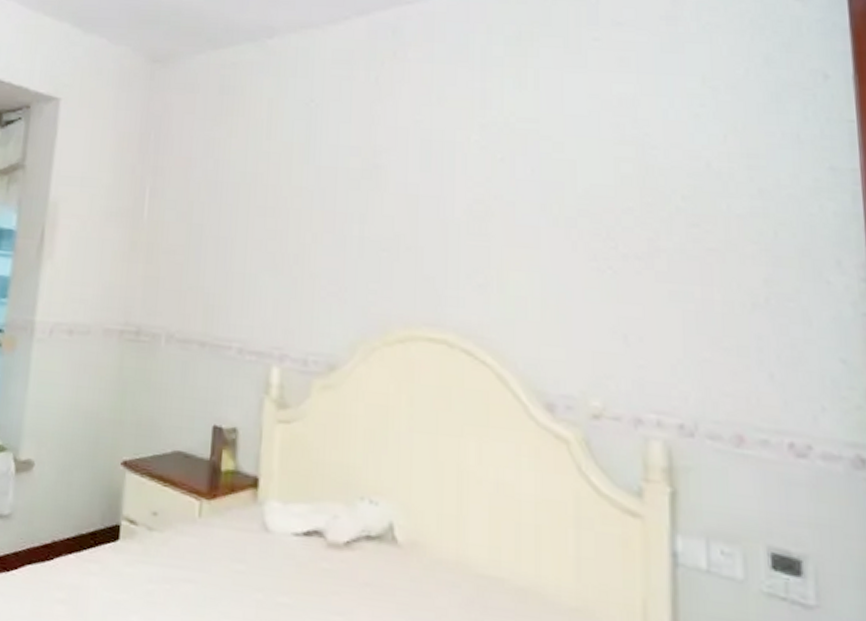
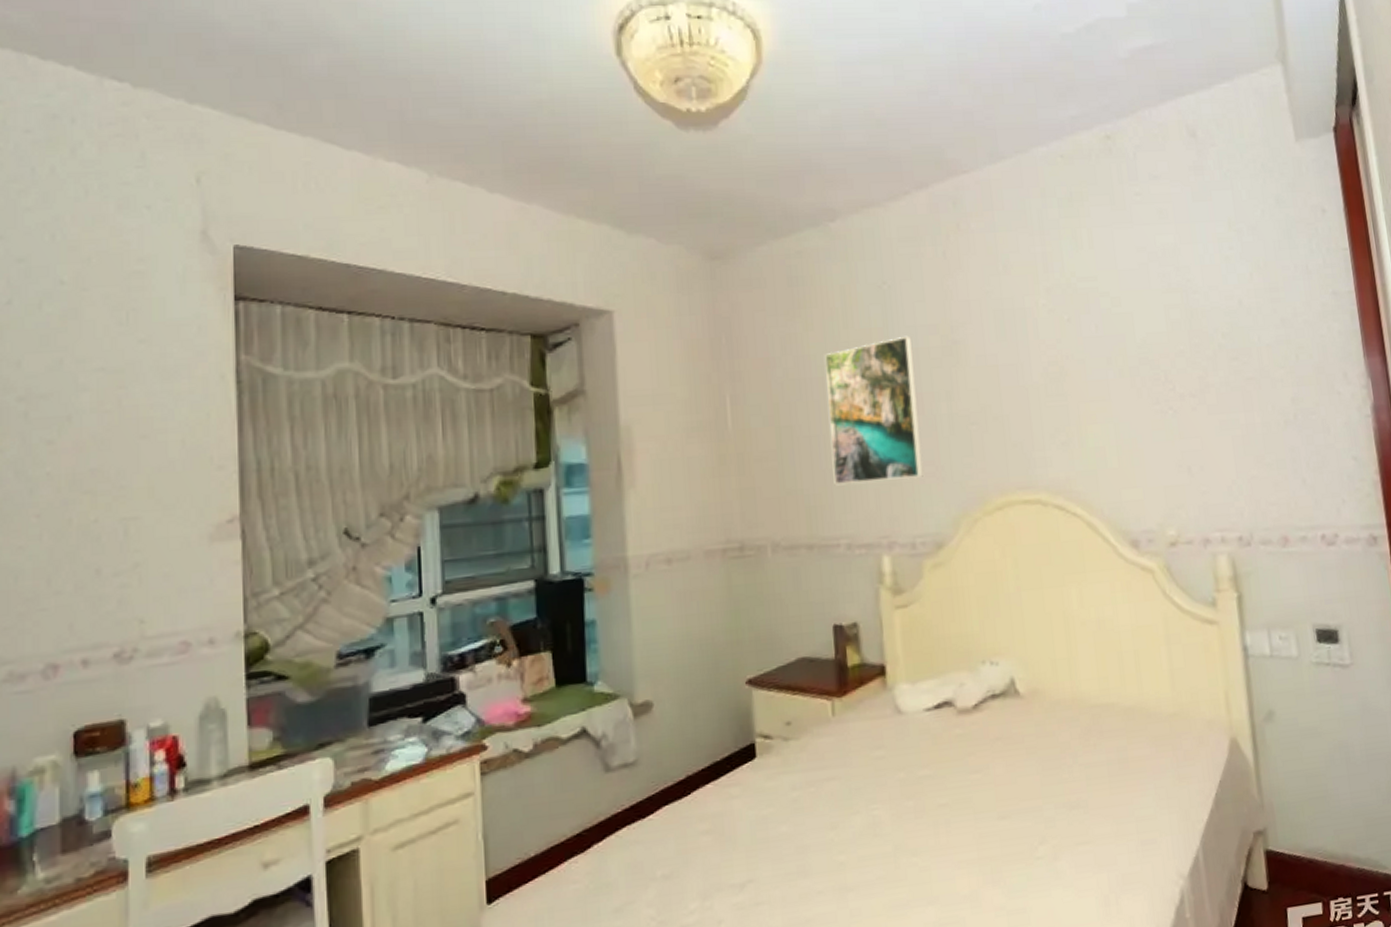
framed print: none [235,154,331,296] -> present [825,335,925,486]

